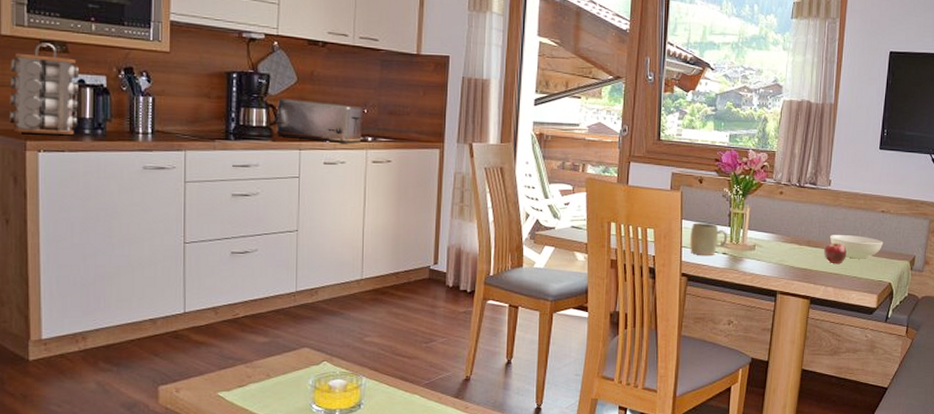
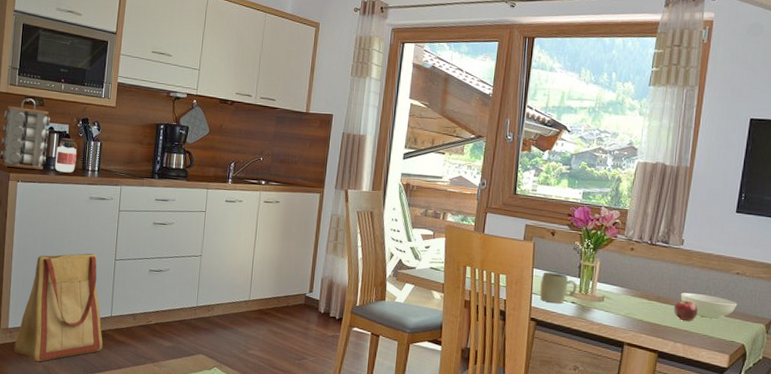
shopping bag: none [52,238,175,378] -> present [14,253,103,363]
jar: none [90,93,121,137] -> present [54,138,78,173]
toaster: present [276,98,364,145] -> none [190,146,260,187]

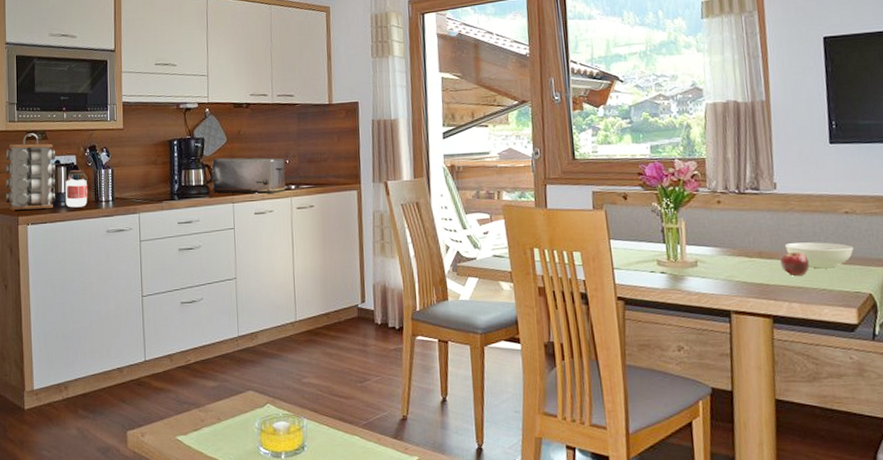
shopping bag: present [14,253,103,363] -> none [42,293,139,425]
toaster: none [190,146,260,187] -> present [212,157,286,195]
mug: present [539,271,577,304] -> none [621,241,665,276]

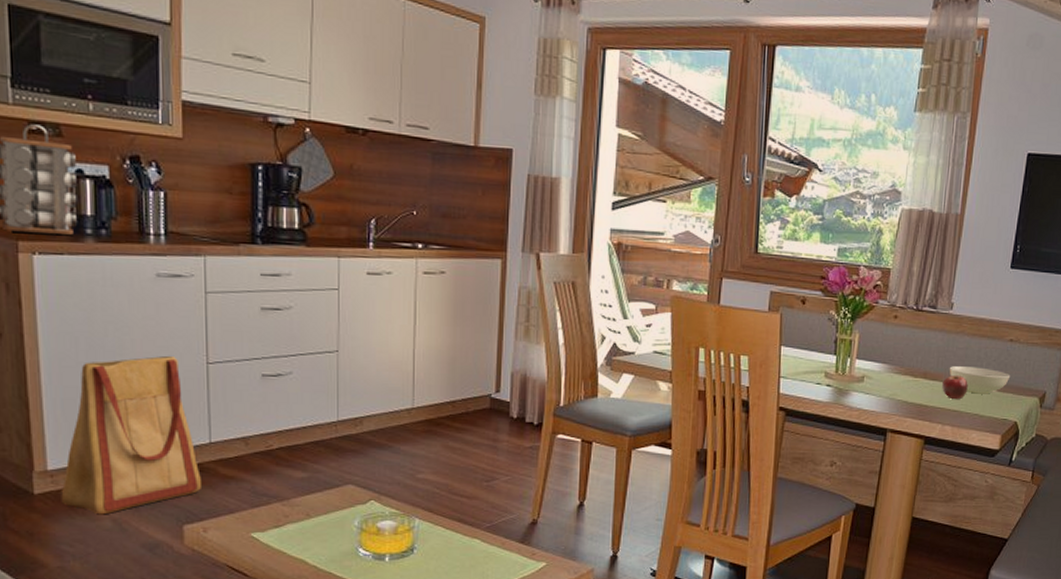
shopping bag: none [42,293,139,425] -> present [61,356,201,515]
jar: present [65,170,88,208] -> none [92,186,128,239]
toaster: present [212,157,286,195] -> none [310,196,413,252]

